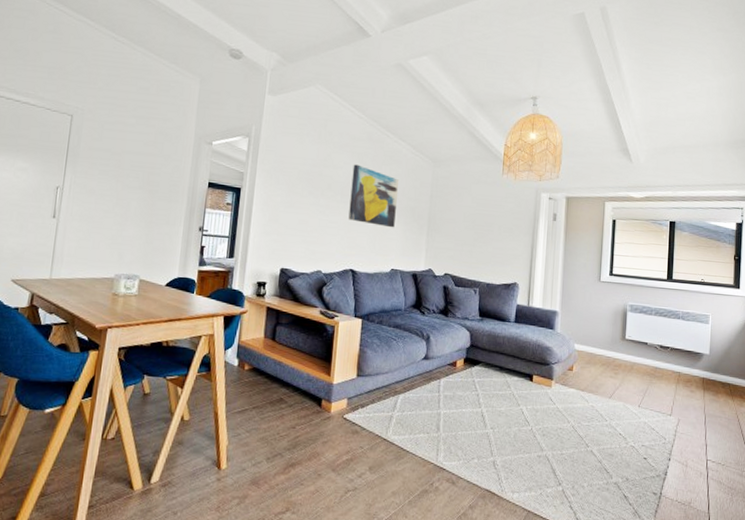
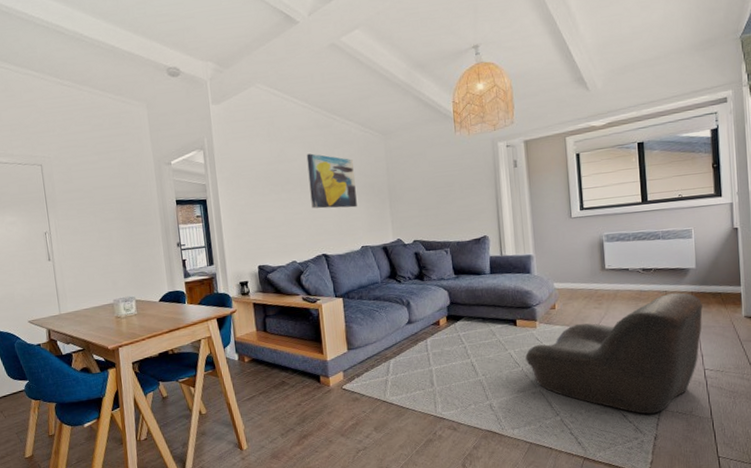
armchair: none [536,375,713,499] -> present [525,293,703,414]

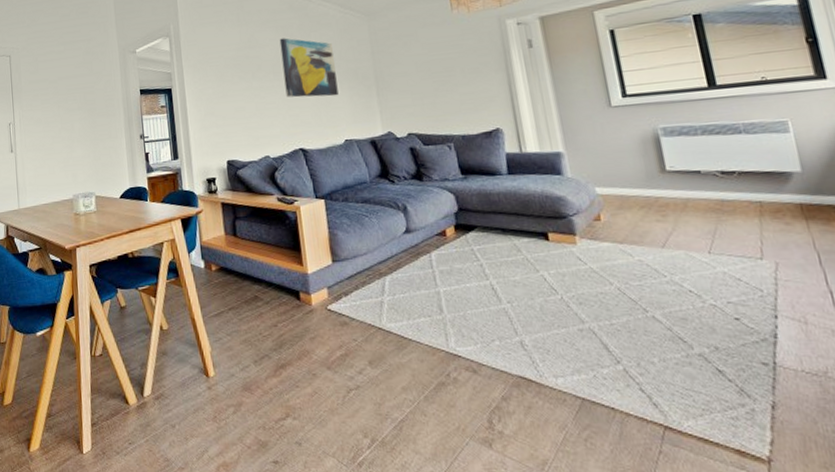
armchair: present [525,293,703,414] -> none [564,204,825,371]

